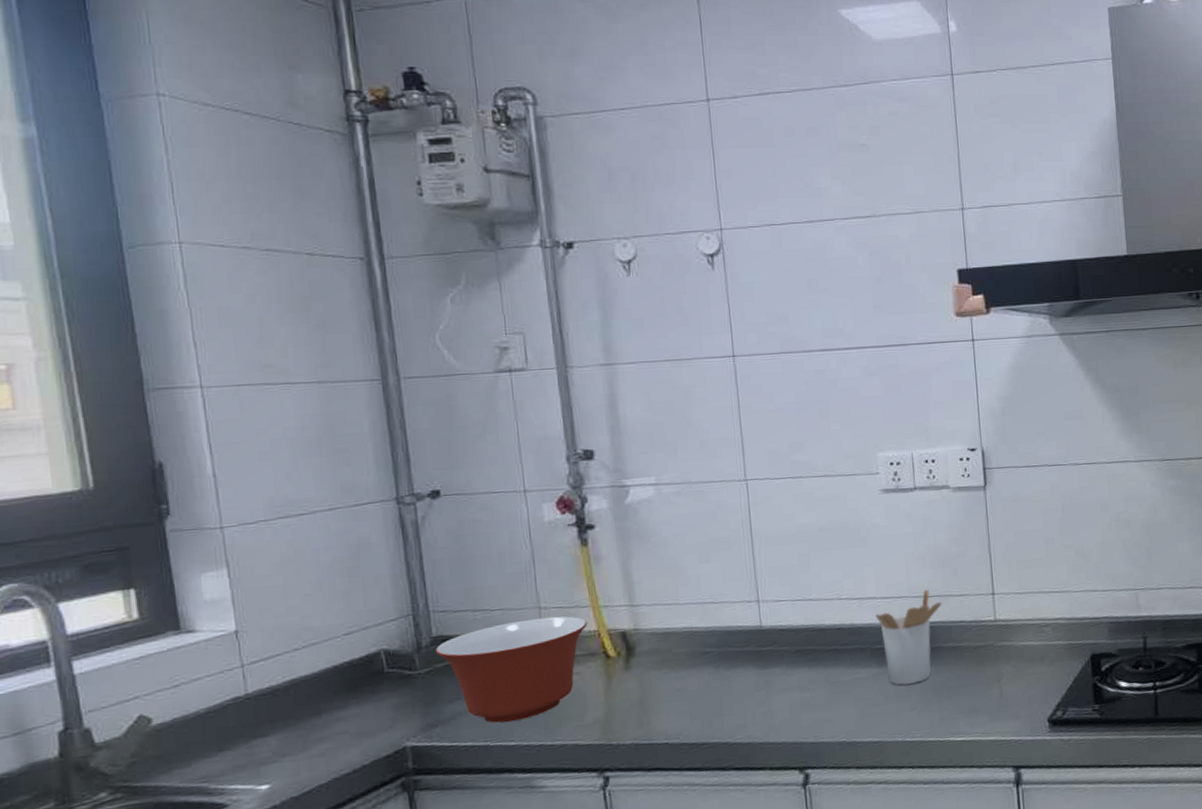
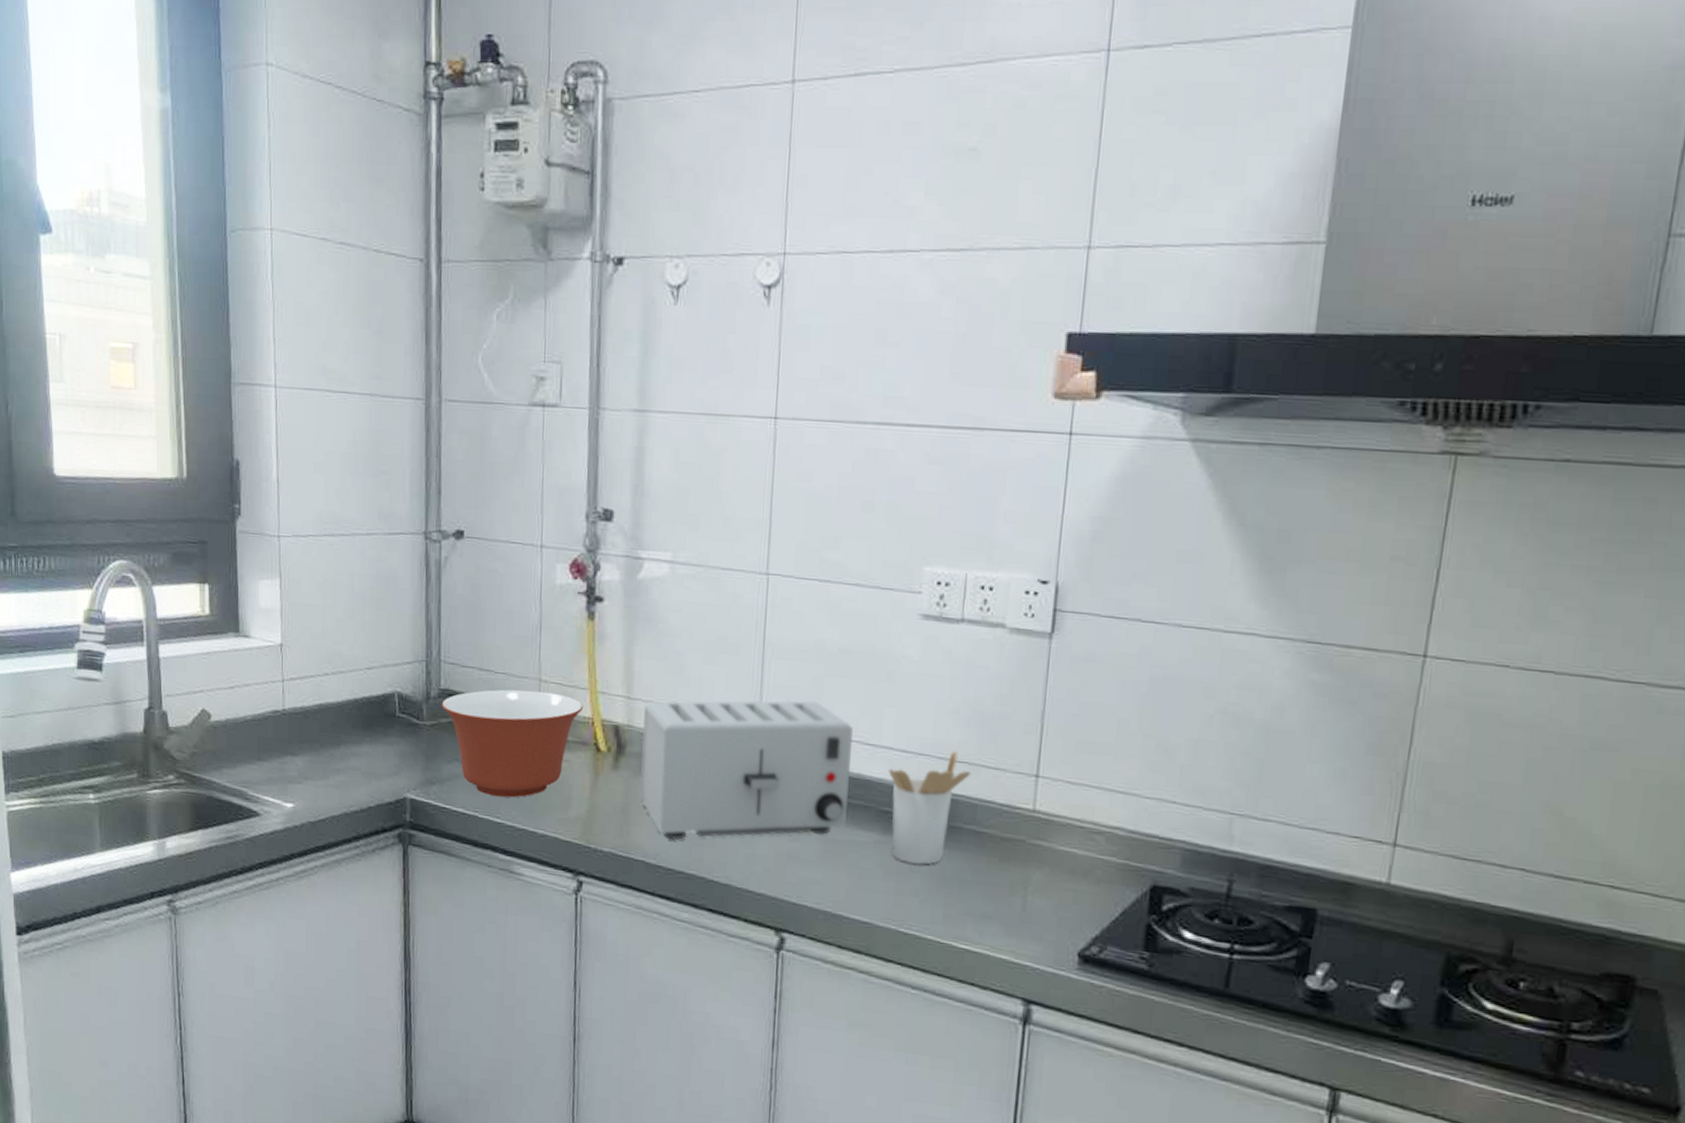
toaster: none [648,574,847,718] -> present [640,700,853,840]

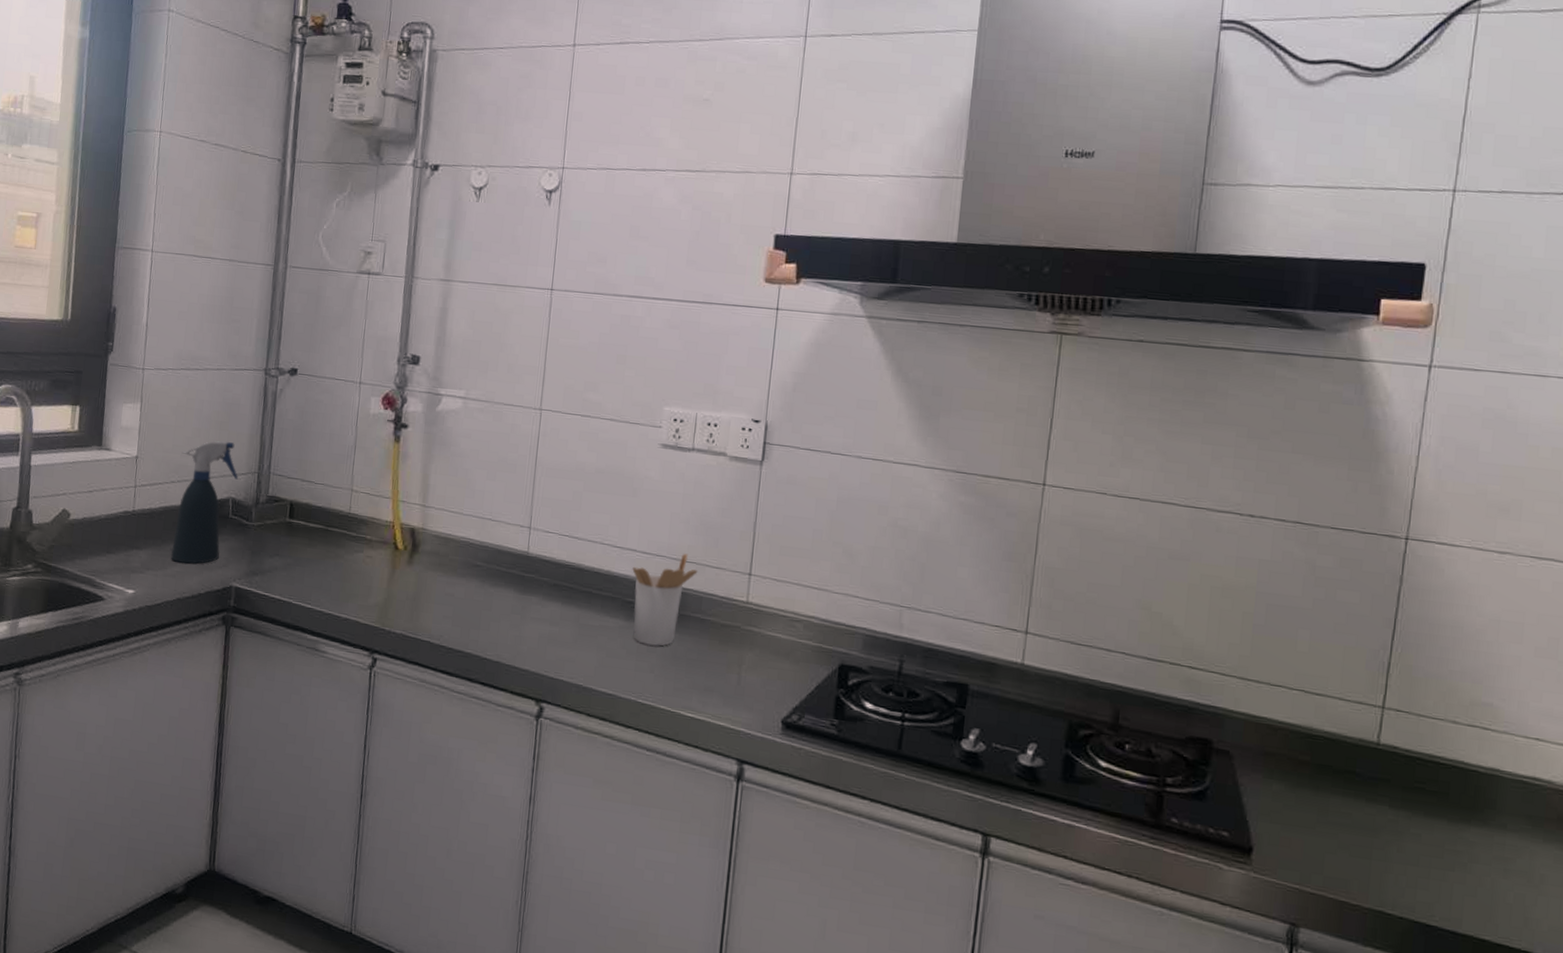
spray bottle: none [332,623,403,773] -> present [171,440,238,564]
mixing bowl: present [441,689,584,798] -> none [268,497,387,587]
toaster: present [640,700,853,840] -> none [428,509,605,624]

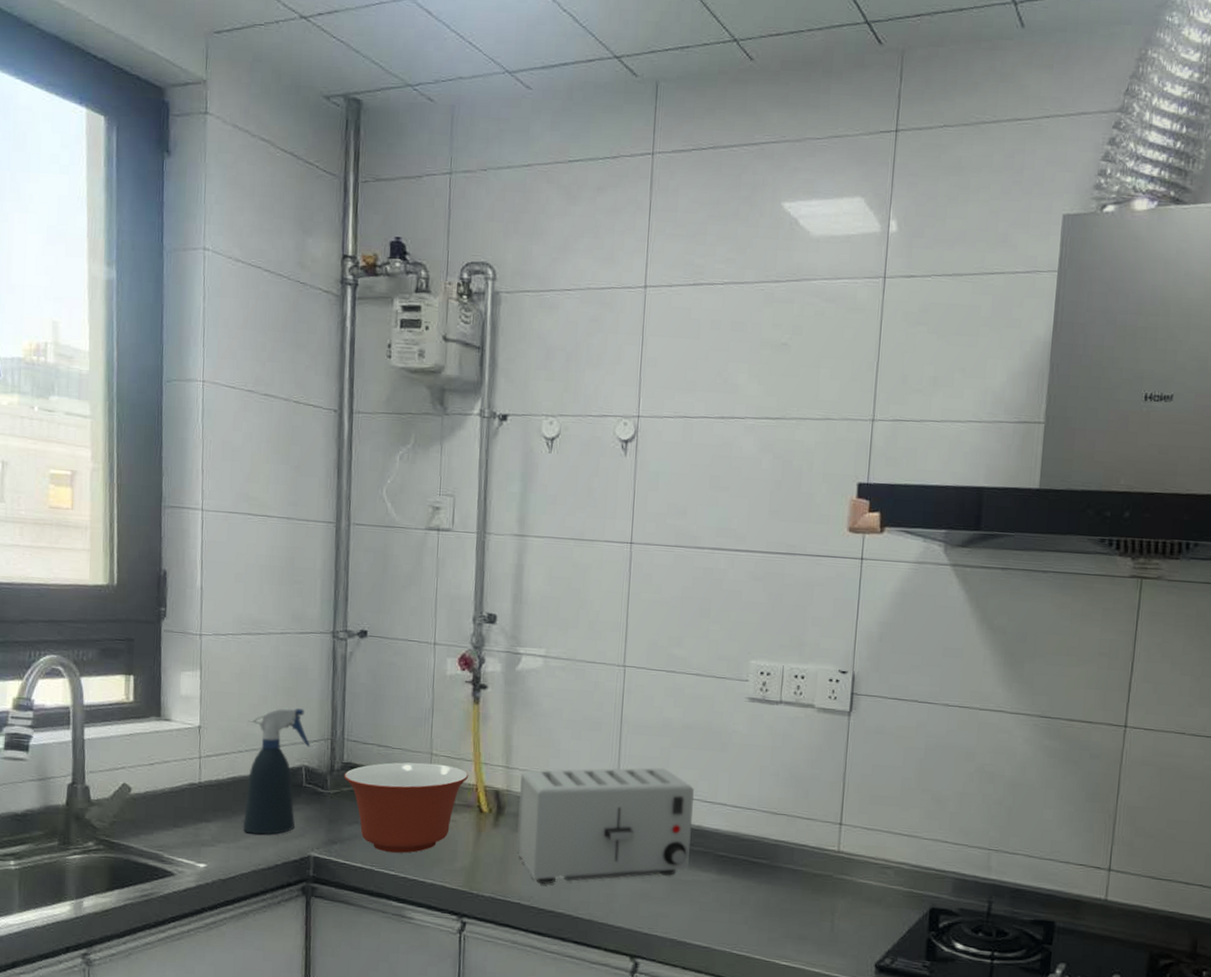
mixing bowl: none [268,497,387,587] -> present [344,762,469,853]
toaster: none [428,509,605,624] -> present [516,767,694,884]
utensil holder: present [632,553,698,647] -> none [723,806,789,899]

